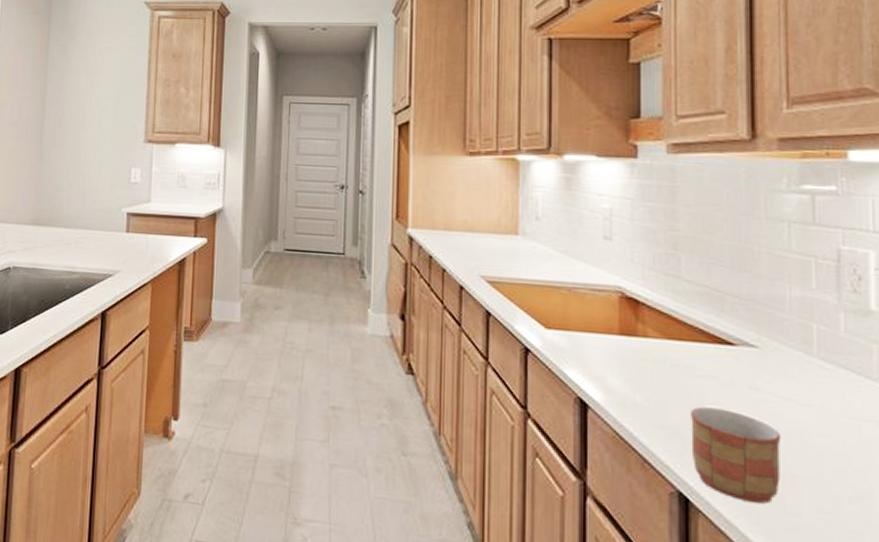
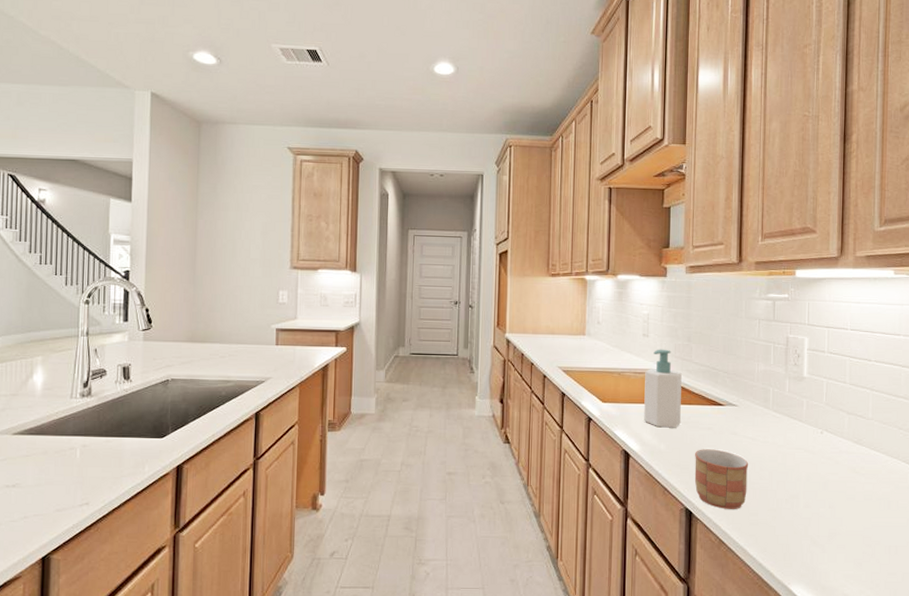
soap bottle: none [608,258,666,373] -> present [644,349,682,428]

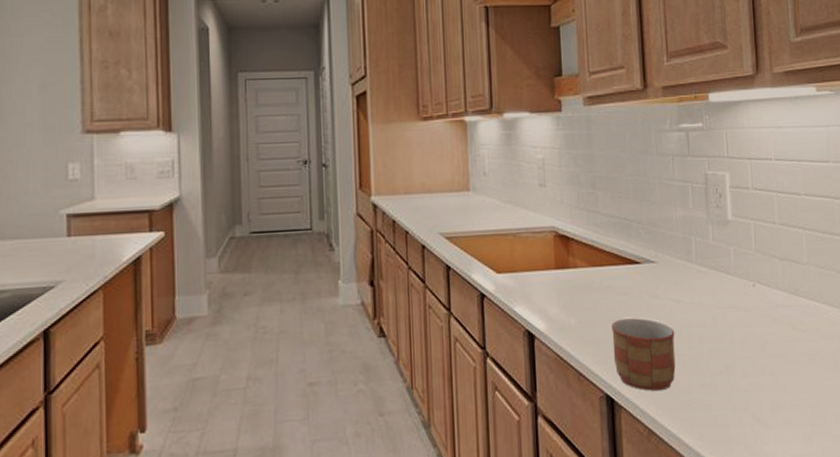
soap bottle: present [644,349,682,428] -> none [545,200,592,298]

